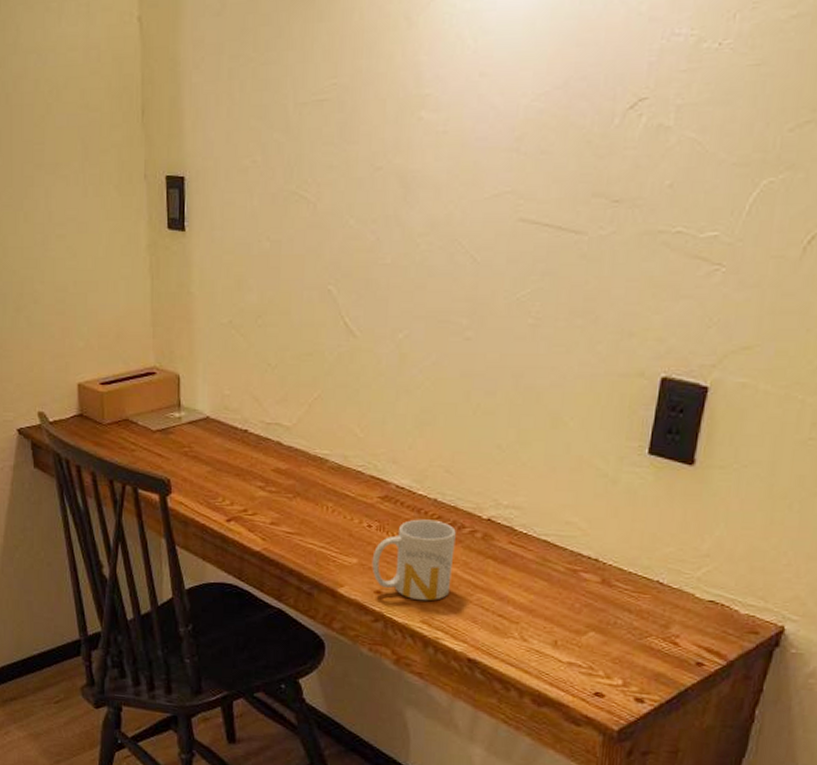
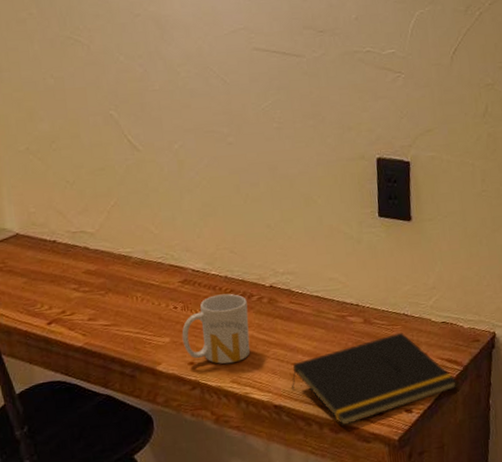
notepad: none [492,603,715,701] -> present [291,332,457,426]

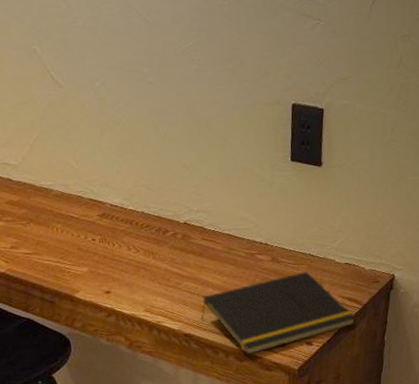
mug: present [181,293,250,364] -> none [99,228,164,294]

